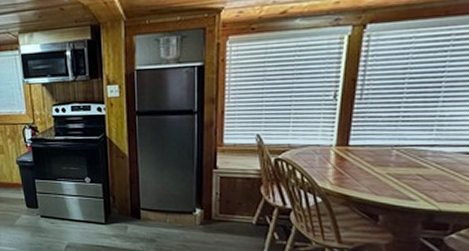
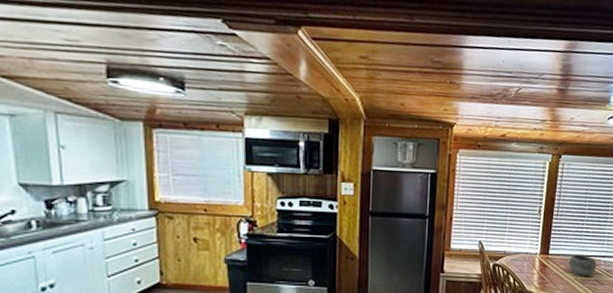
bowl: none [377,144,420,170] -> present [568,254,597,276]

